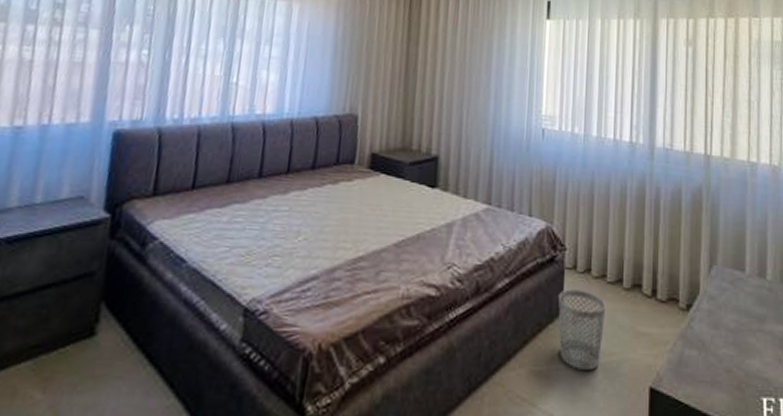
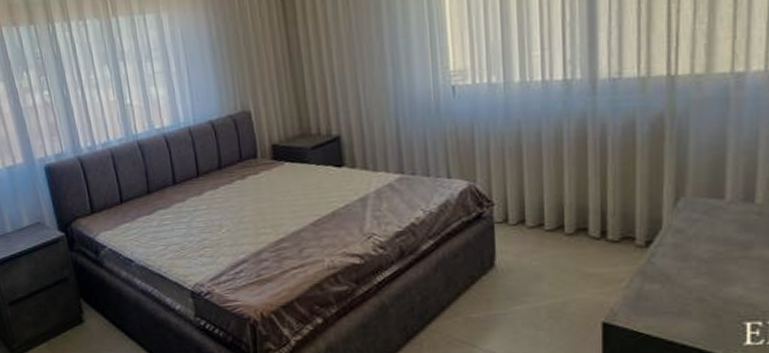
wastebasket: present [558,289,606,370] -> none [490,241,546,313]

